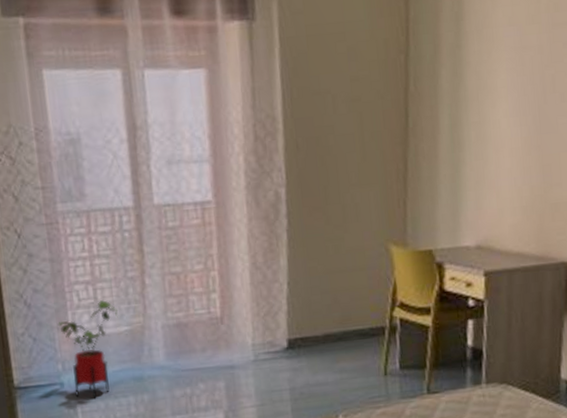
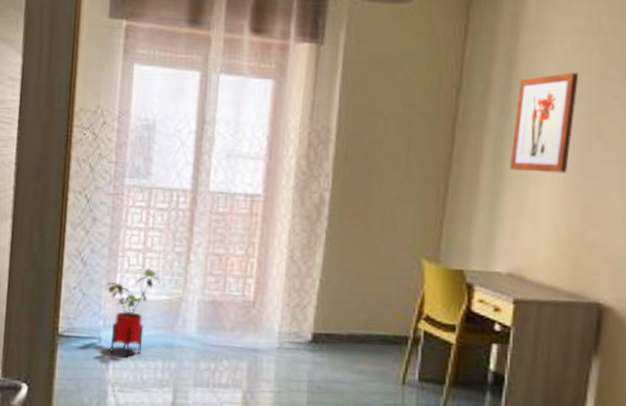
wall art: none [467,21,529,138] -> present [509,73,579,173]

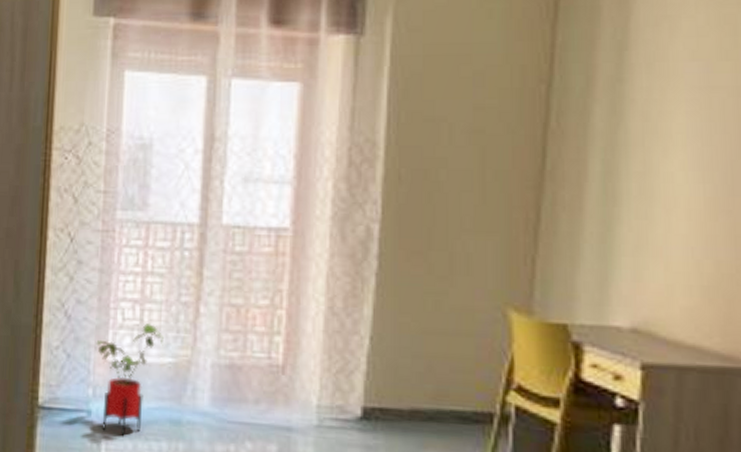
wall art: present [509,73,579,173] -> none [626,57,720,192]

